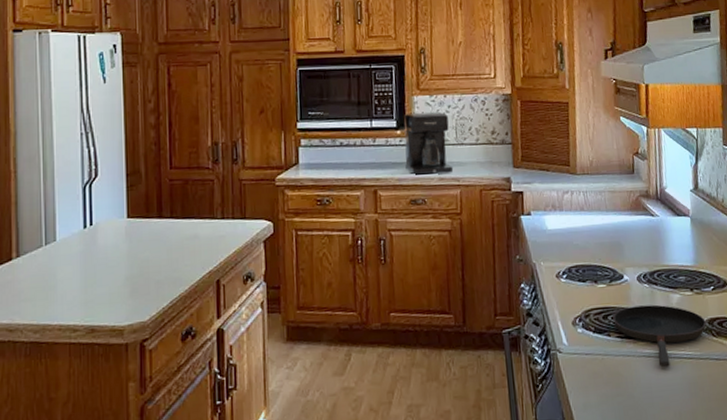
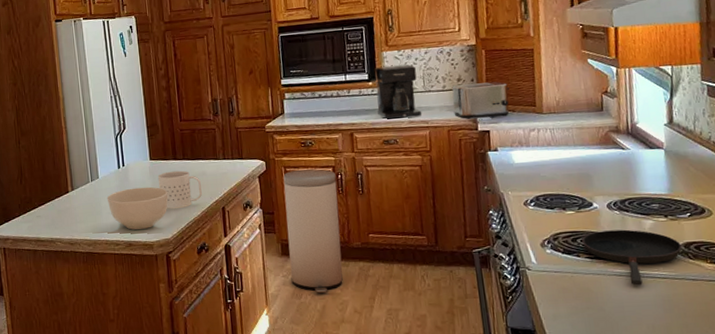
bowl: none [65,253,148,311] -> present [107,187,169,230]
mug: none [135,232,192,283] -> present [157,170,202,210]
pedal bin: none [293,232,359,388] -> present [283,169,343,293]
toaster: none [485,136,544,179] -> present [452,81,510,120]

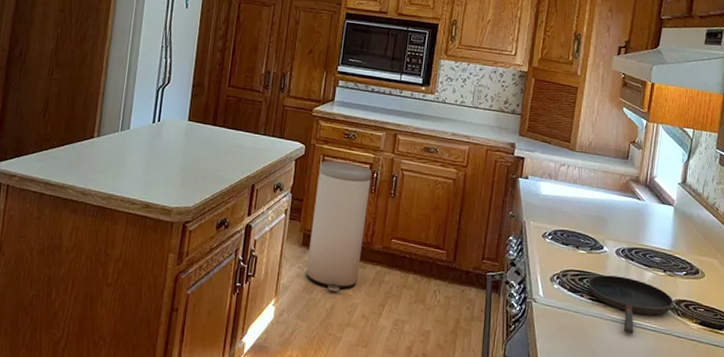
bowl: present [107,187,169,230] -> none [133,146,200,193]
mug: present [157,170,202,210] -> none [191,136,236,178]
coffee maker: present [375,64,423,119] -> none [424,73,469,131]
toaster: present [452,81,510,120] -> none [495,106,550,147]

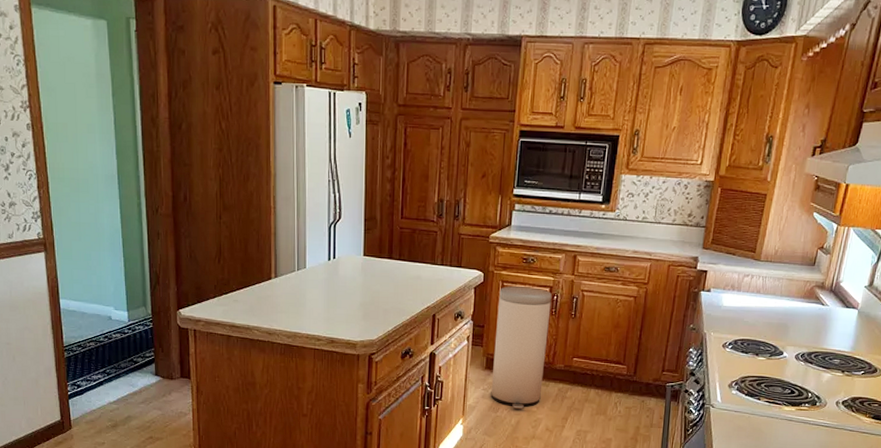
frying pan: present [588,274,674,335] -> none [765,378,849,431]

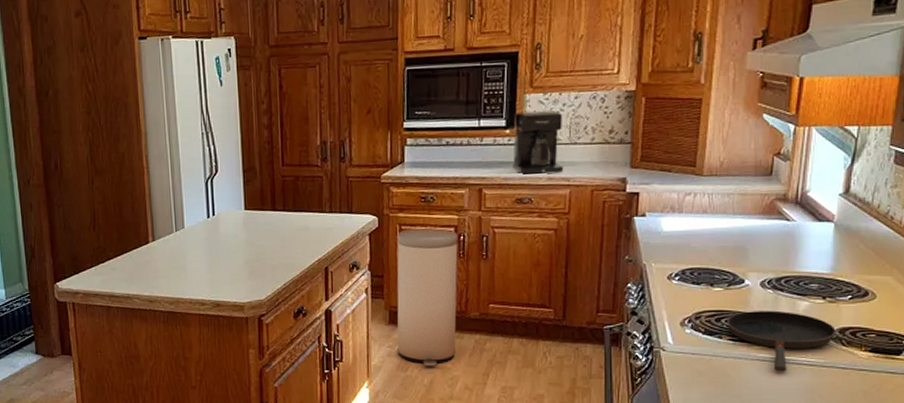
coffee maker: none [605,189,652,247] -> present [513,110,564,174]
frying pan: none [765,378,849,431] -> present [727,310,836,372]

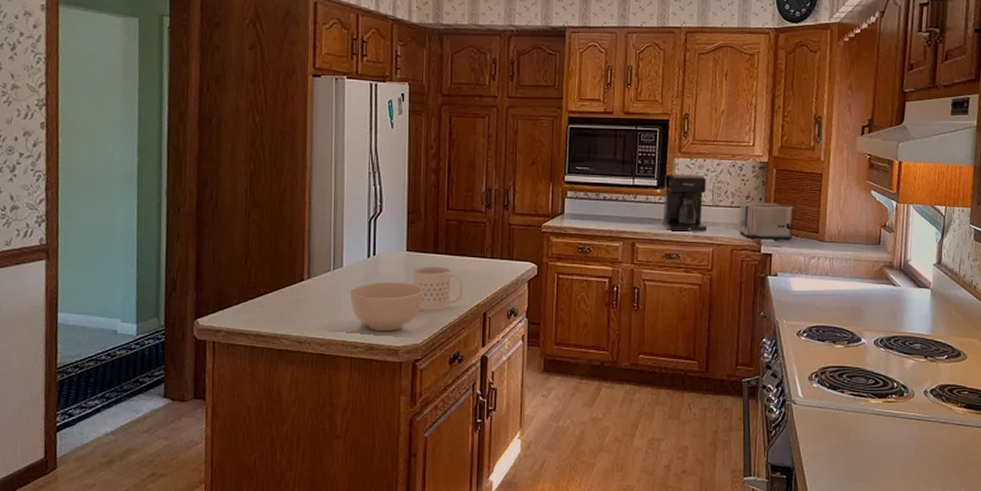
bowl: none [193,240,264,289] -> present [349,282,423,332]
mug: none [252,223,303,268] -> present [413,266,462,311]
pedal bin: present [397,227,458,366] -> none [551,277,611,416]
toaster: none [600,135,668,179] -> present [739,202,795,241]
frying pan: present [727,310,836,372] -> none [847,368,937,426]

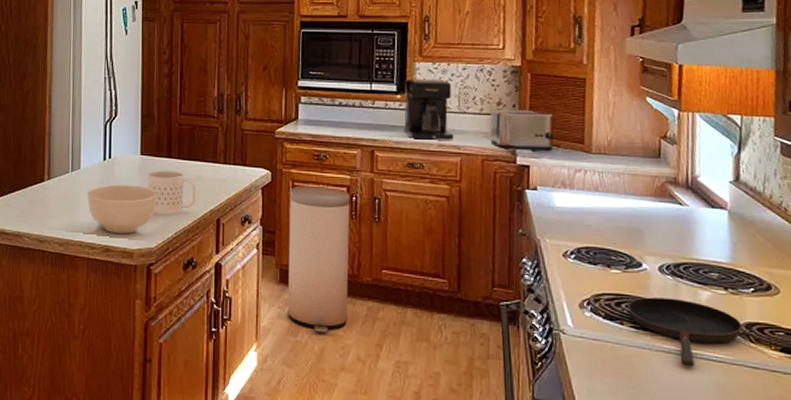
pedal bin: none [551,277,611,416] -> present [287,185,350,333]
frying pan: none [847,368,937,426] -> present [627,297,743,367]

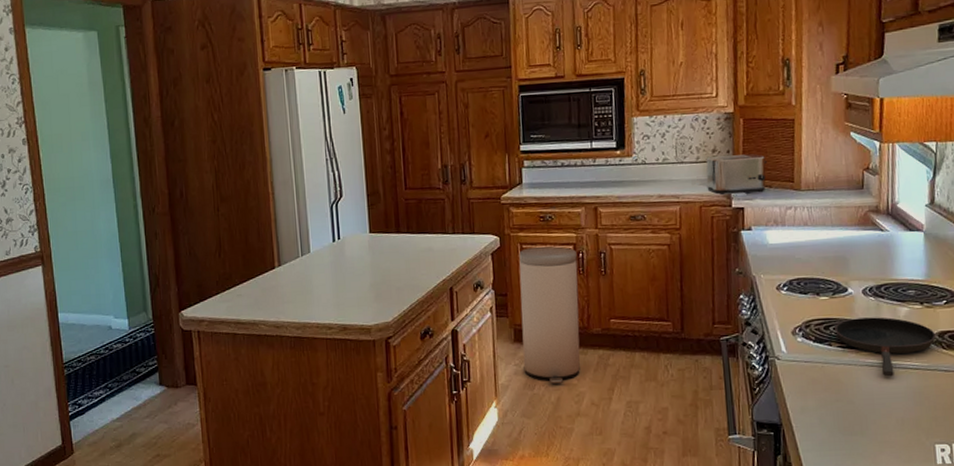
bowl: present [86,184,157,234] -> none [319,263,390,312]
mug: present [147,170,195,215] -> none [377,245,428,290]
coffee maker: present [404,78,455,140] -> none [624,131,673,193]

